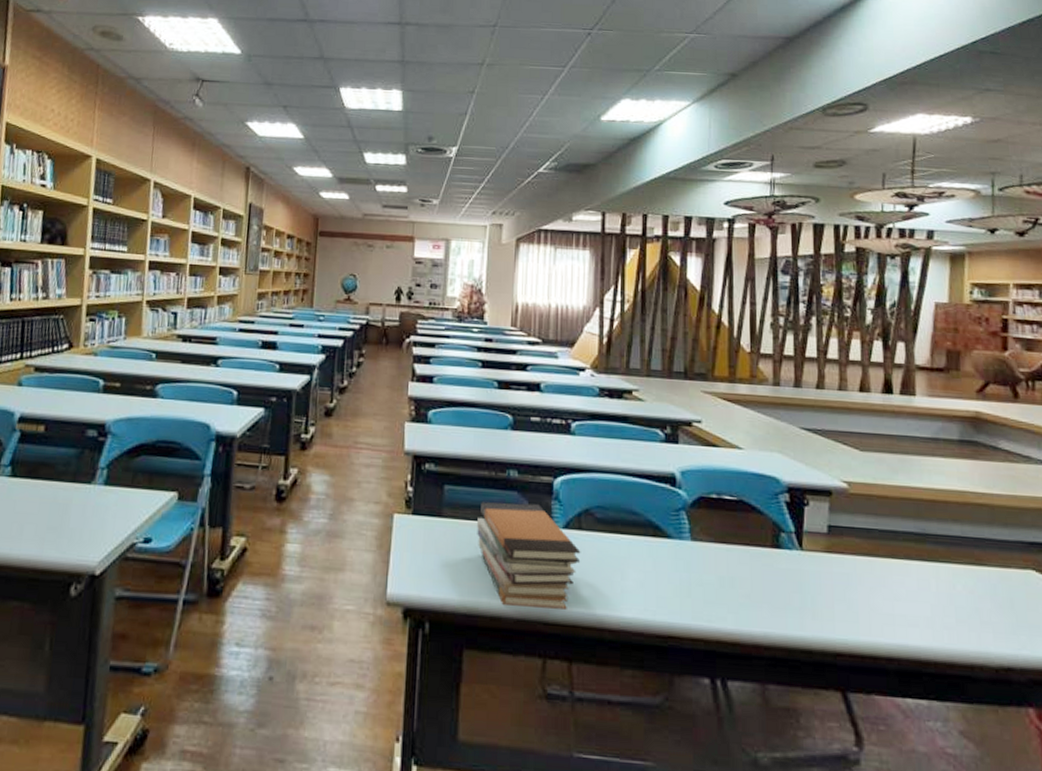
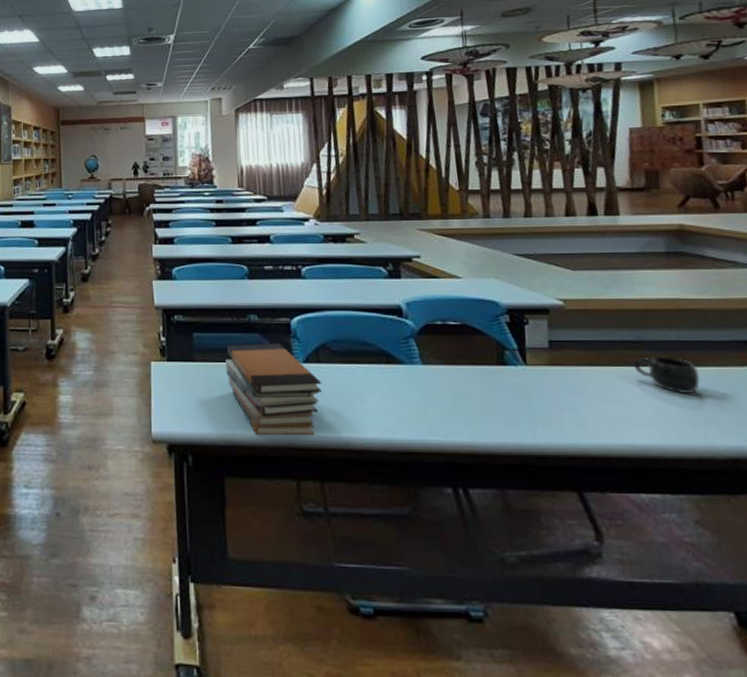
mug: none [914,550,980,594] -> present [633,356,700,393]

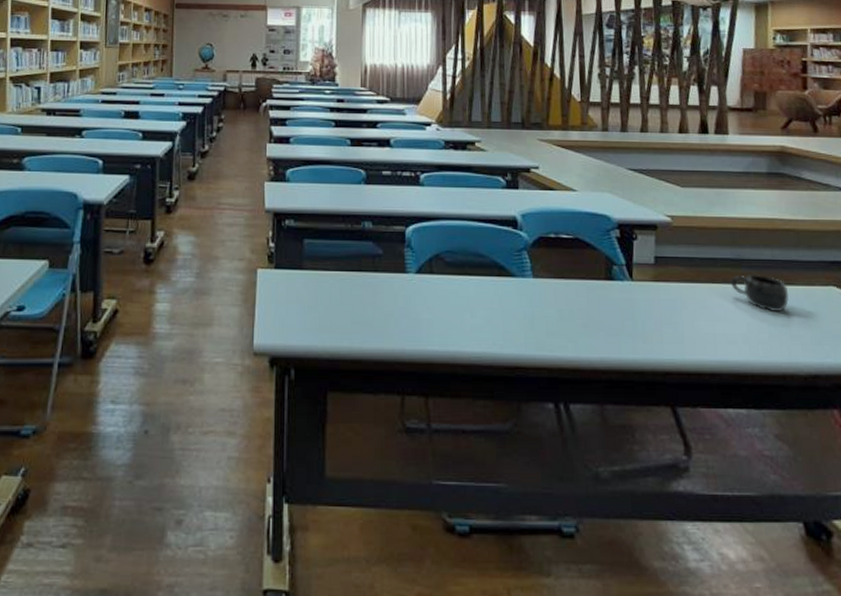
book stack: present [226,343,323,435] -> none [336,252,433,349]

